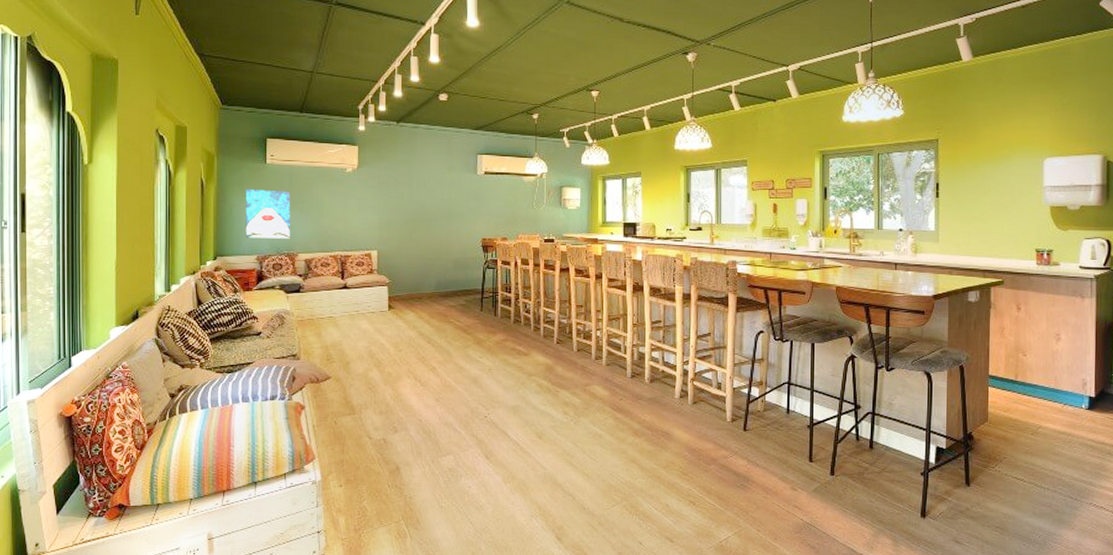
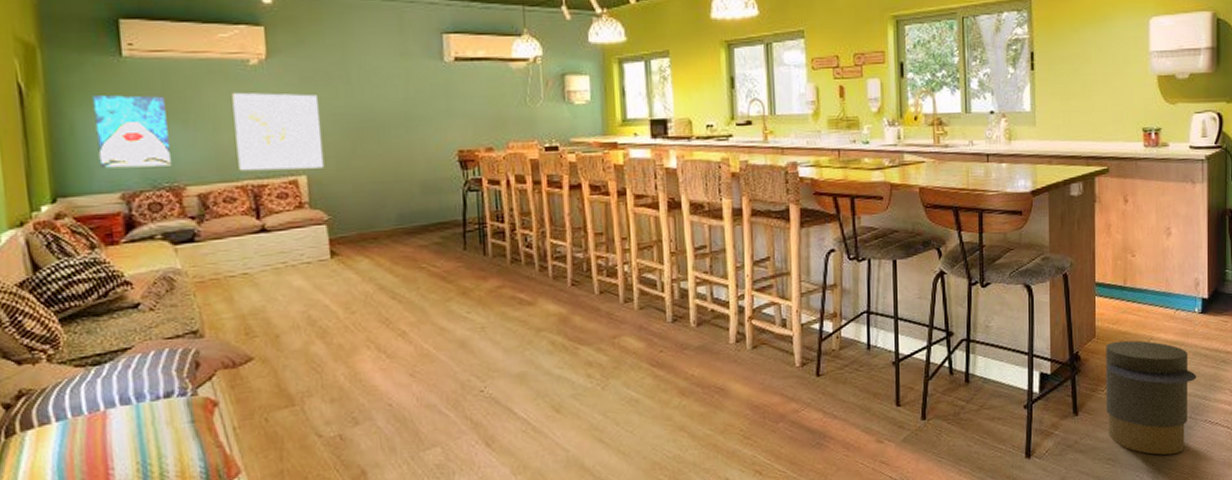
wall art: none [333,190,390,246] -> present [232,92,325,172]
trash can: none [996,426,1083,530] -> present [1106,340,1197,455]

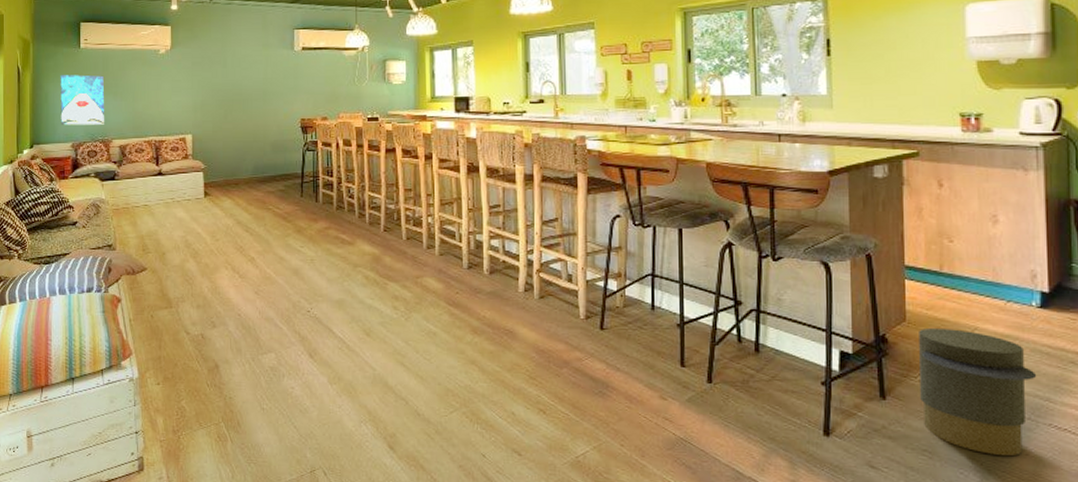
wall art: present [232,92,325,172] -> none [147,73,205,130]

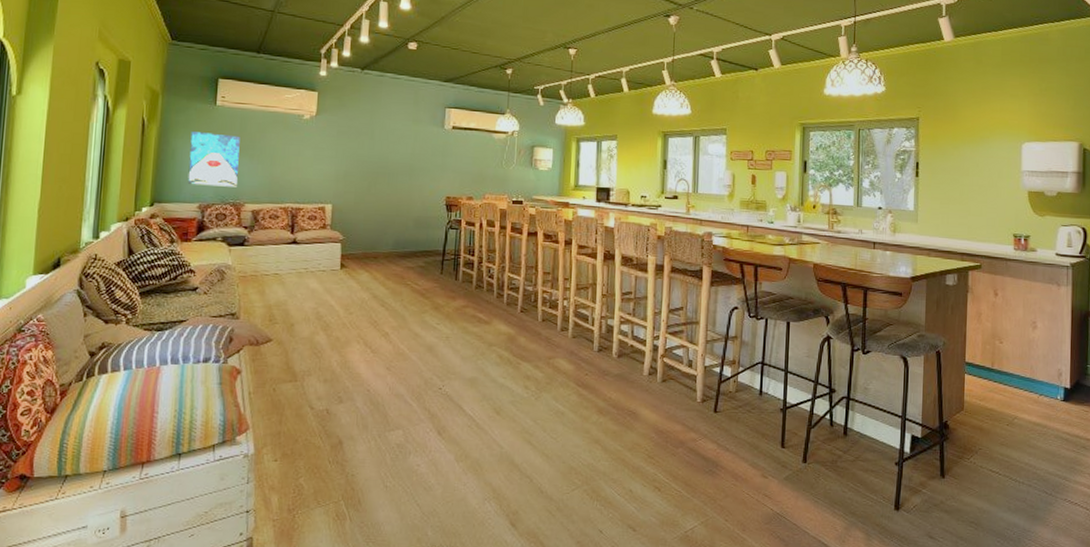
trash can: present [919,327,1037,457] -> none [971,416,1058,527]

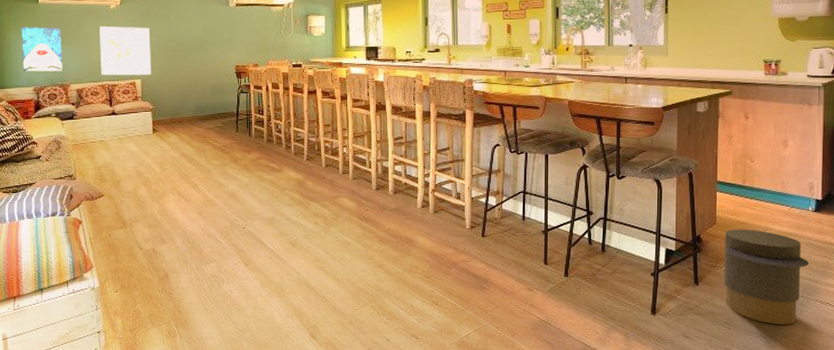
wall art: none [284,137,348,200] -> present [99,25,152,76]
trash can: none [971,416,1058,527] -> present [724,229,810,325]

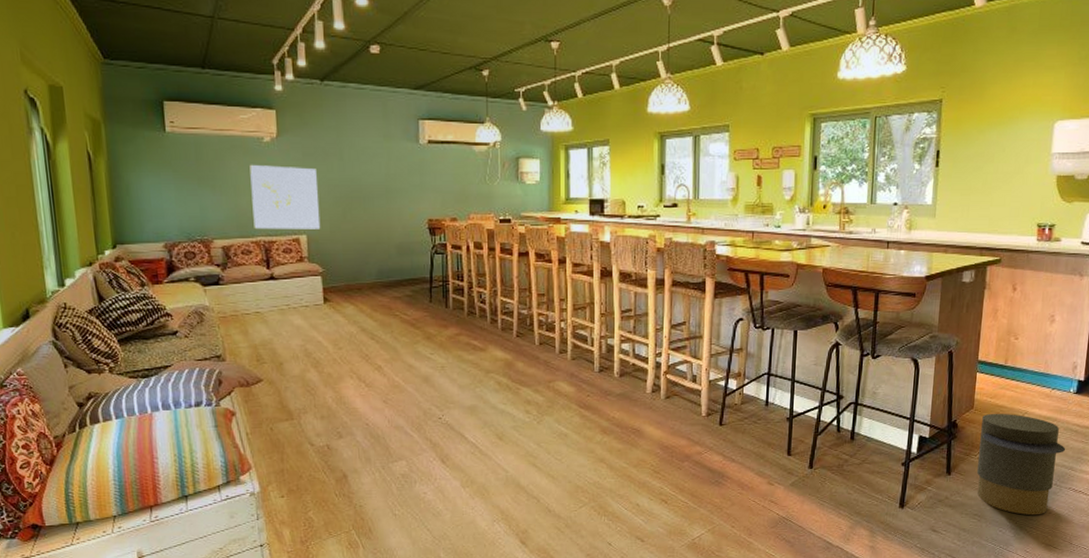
wall art: present [21,27,62,72] -> none [143,163,202,223]

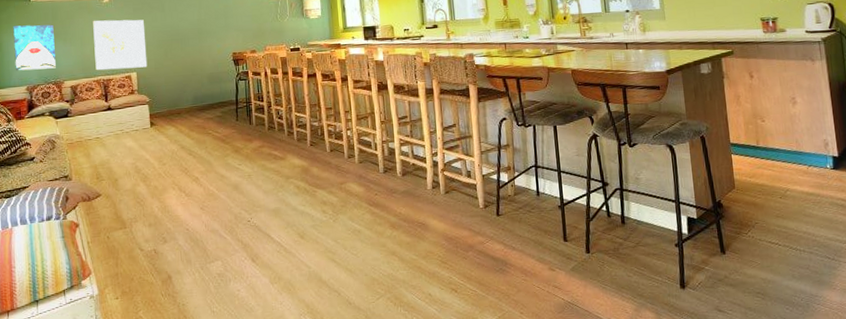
wall art: none [143,163,202,223] -> present [13,24,56,71]
trash can: present [977,413,1066,516] -> none [745,191,836,292]

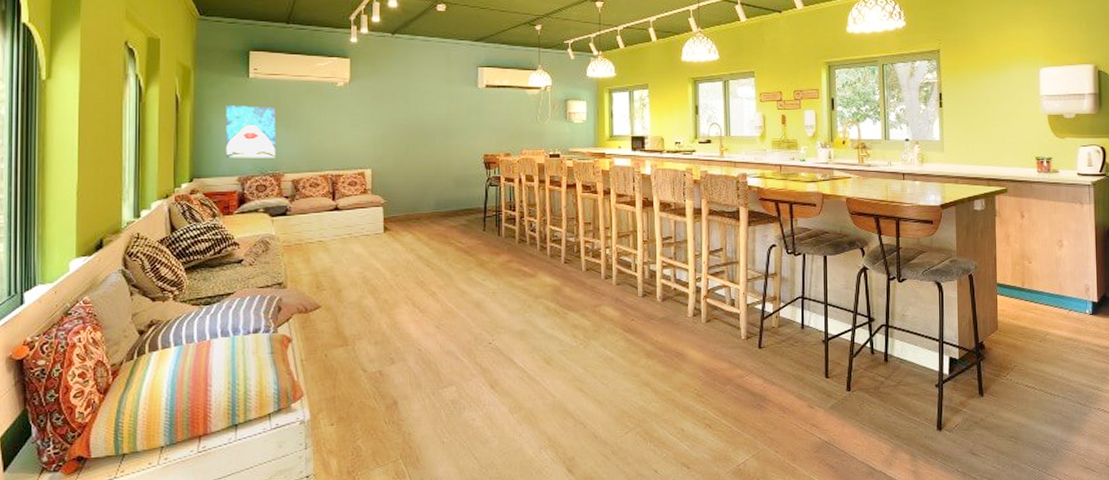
wall art: present [93,19,148,71] -> none [323,106,385,164]

